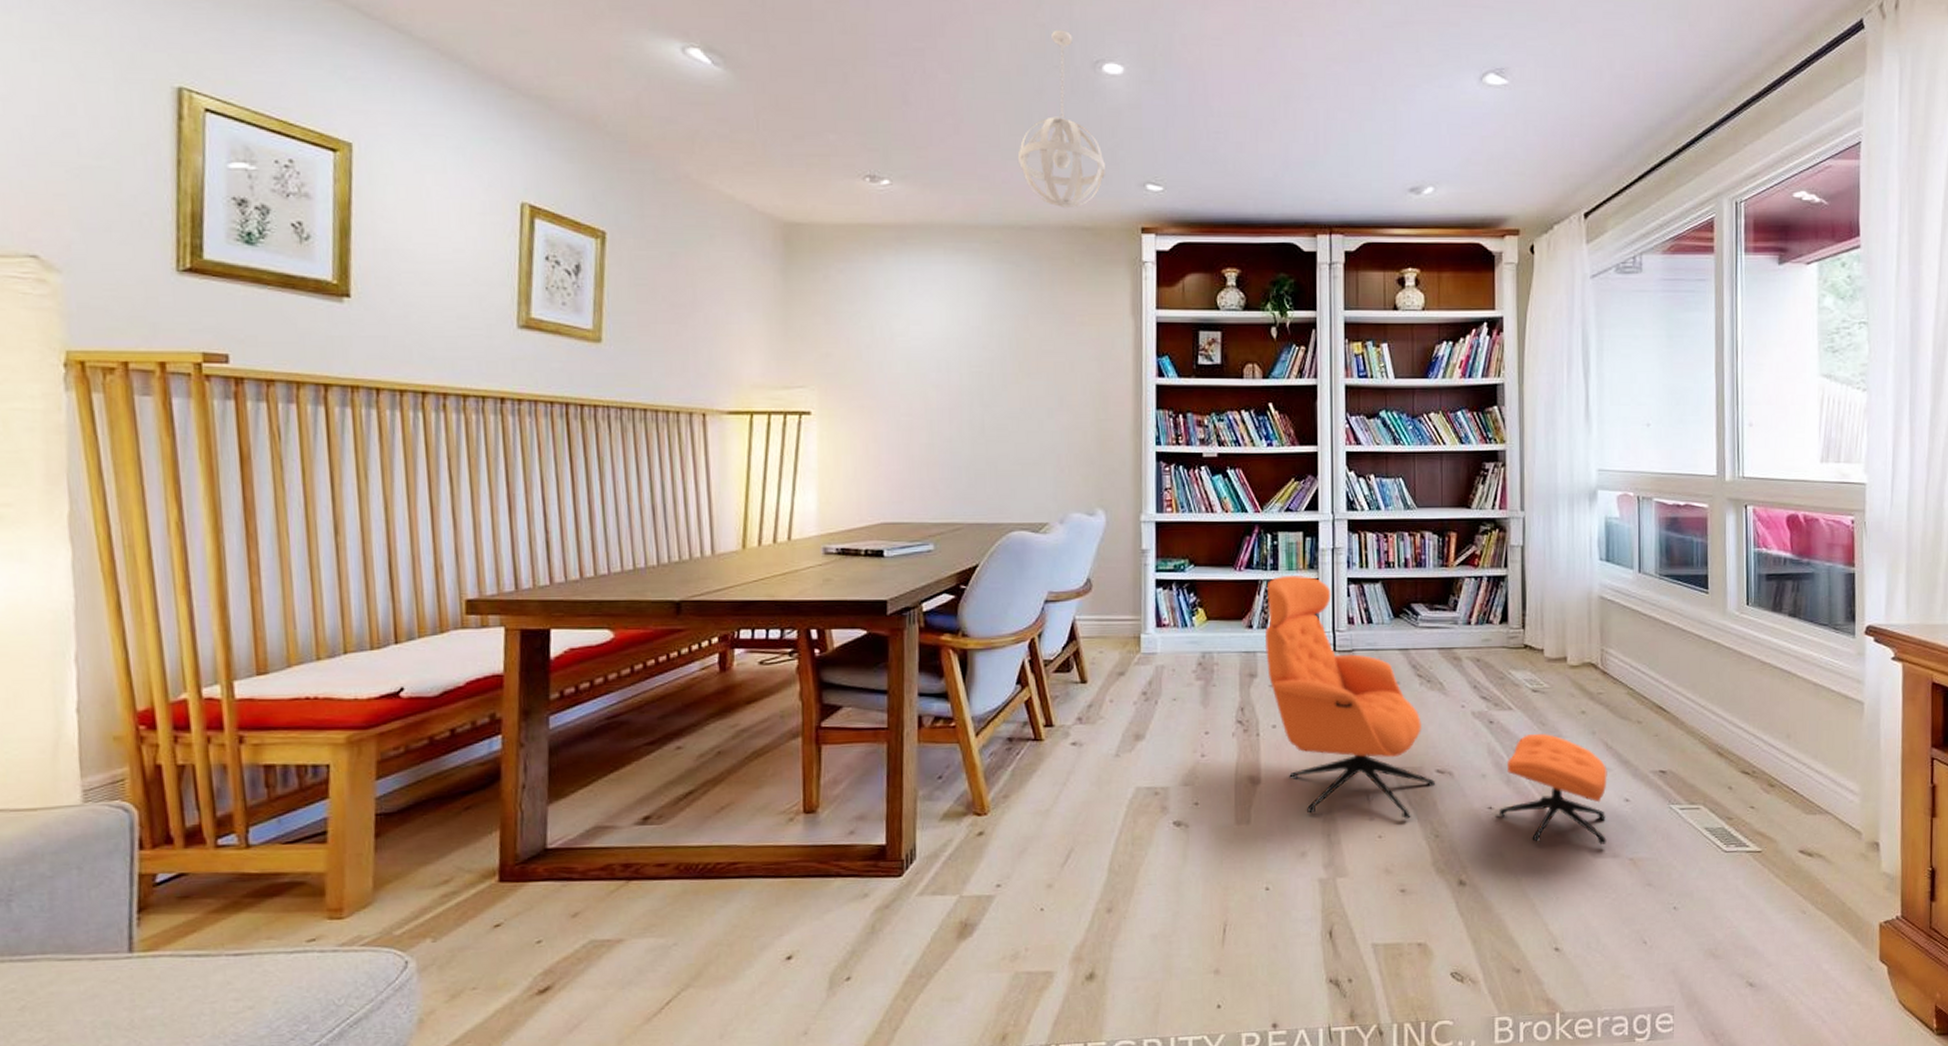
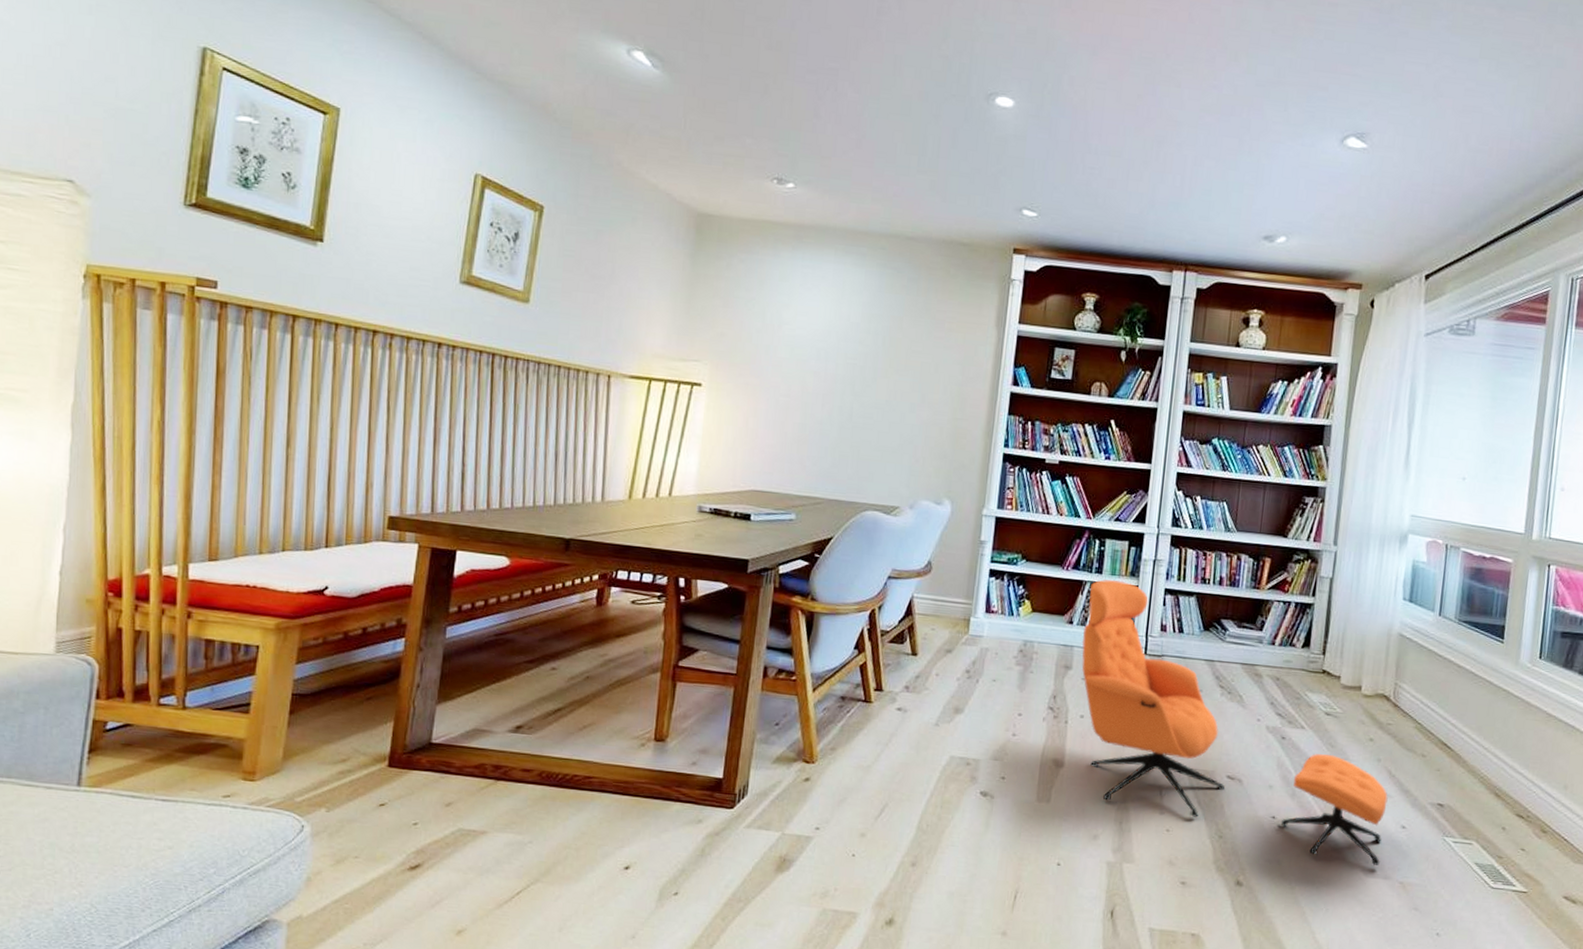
pendant light: present [1017,29,1105,209] -> none [909,62,988,225]

